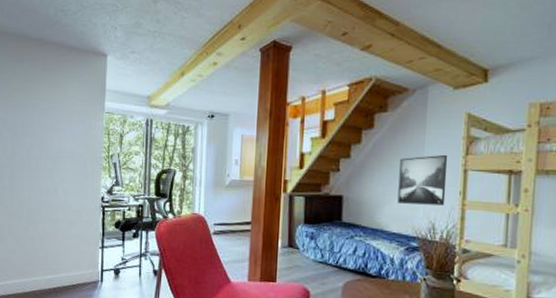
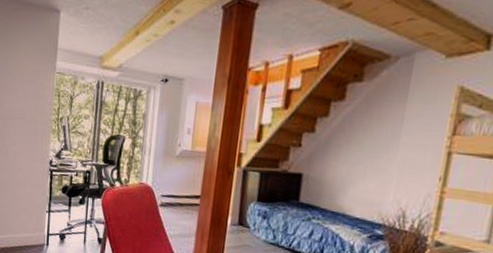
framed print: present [398,154,448,206] -> none [364,133,430,192]

